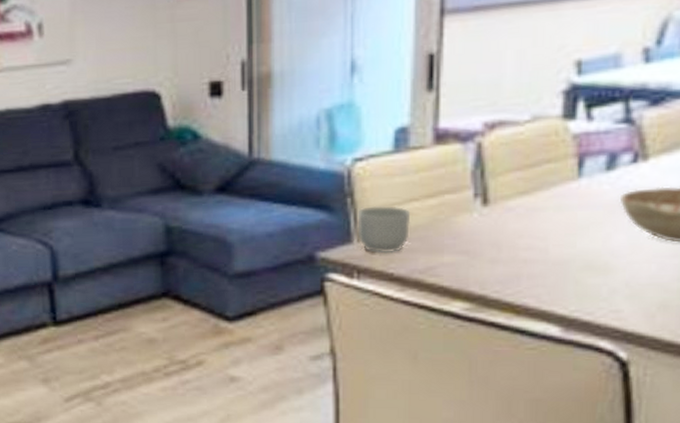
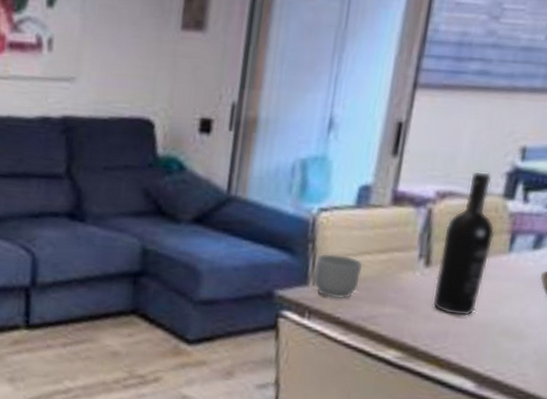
wine bottle: none [497,94,559,256] -> present [432,172,495,317]

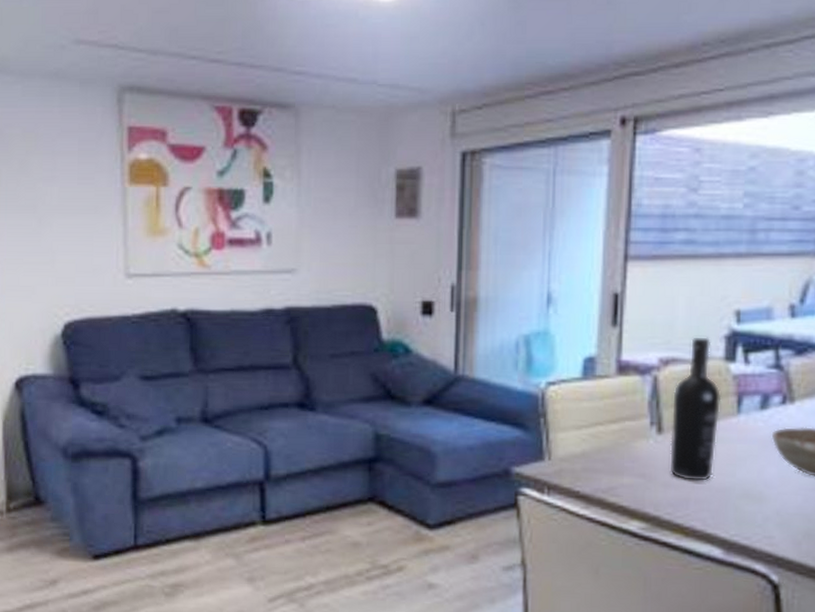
mug: present [314,254,362,299] -> none [549,427,596,473]

